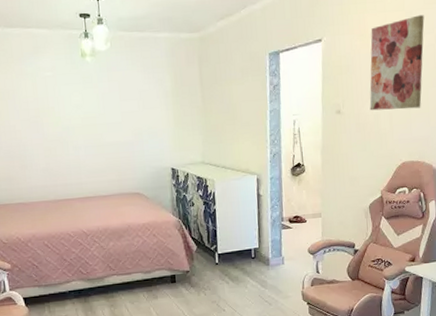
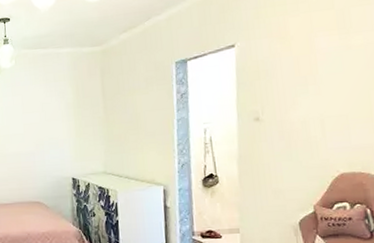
wall art: present [369,15,425,111] -> none [293,12,362,117]

